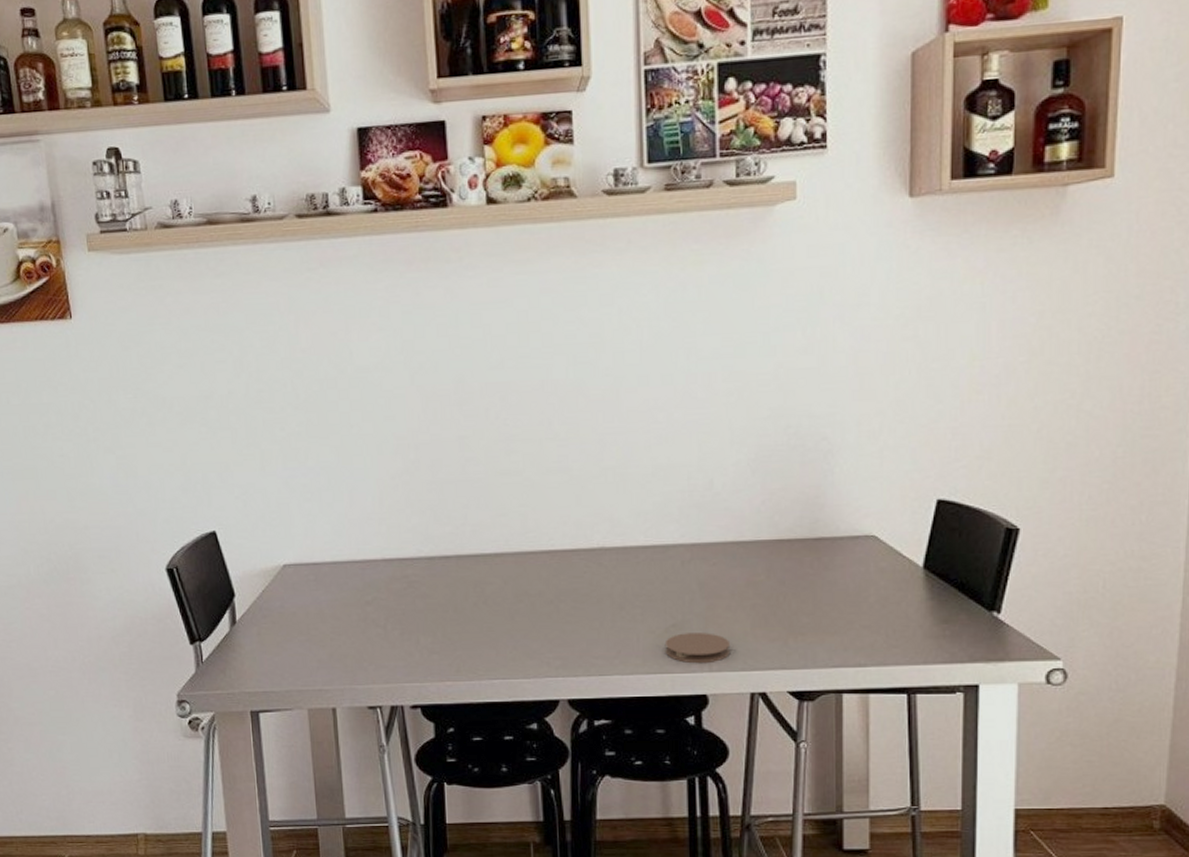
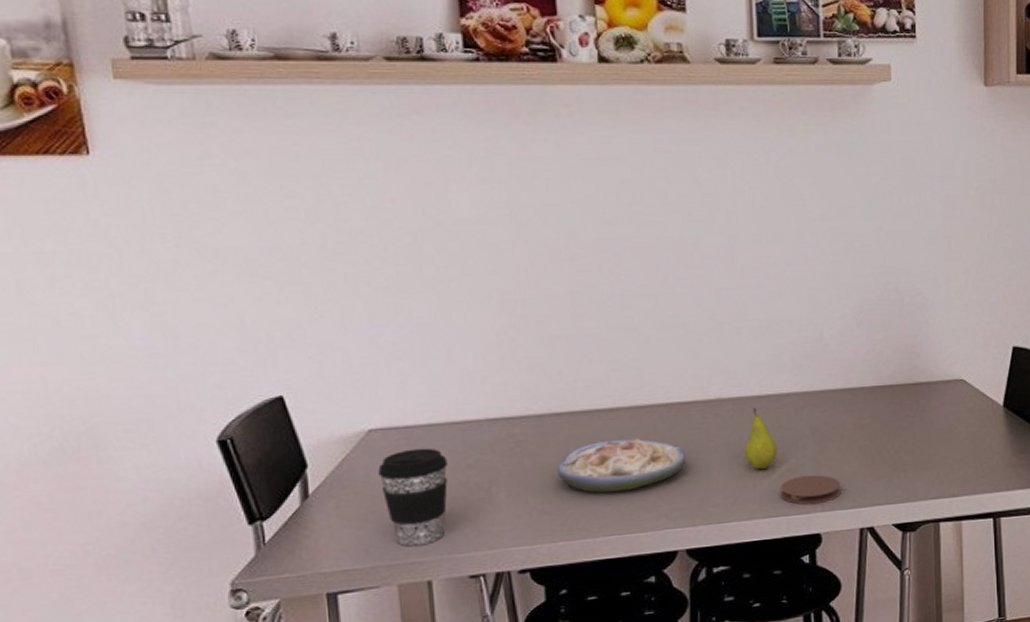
coffee cup: none [291,584,350,675] -> present [378,448,448,547]
soup: none [446,584,569,636] -> present [558,438,687,493]
fruit: none [628,559,662,624] -> present [745,408,777,470]

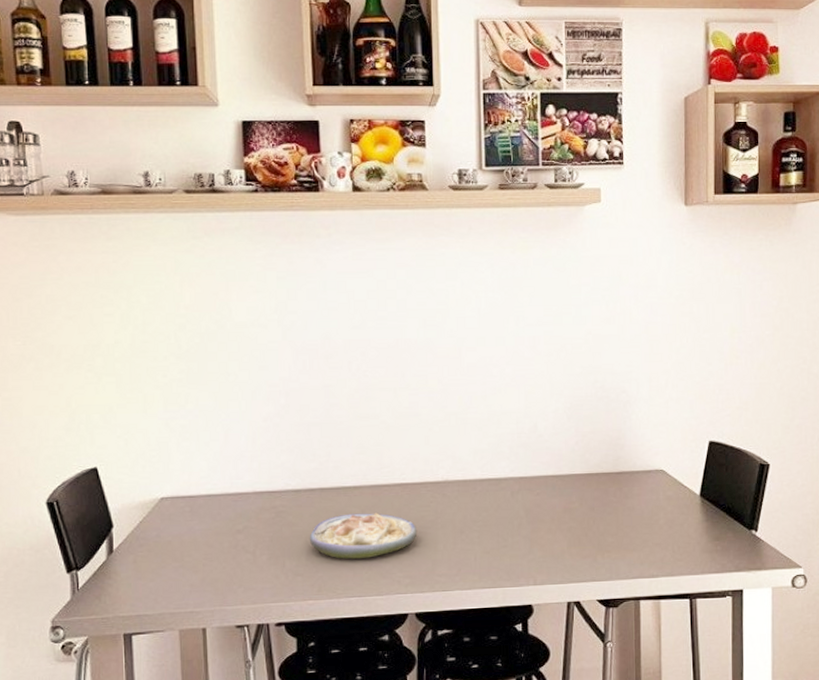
coffee cup: present [378,448,448,547] -> none [167,515,222,598]
fruit: present [745,408,777,470] -> none [467,490,495,545]
coaster: present [780,475,841,505] -> none [497,552,551,579]

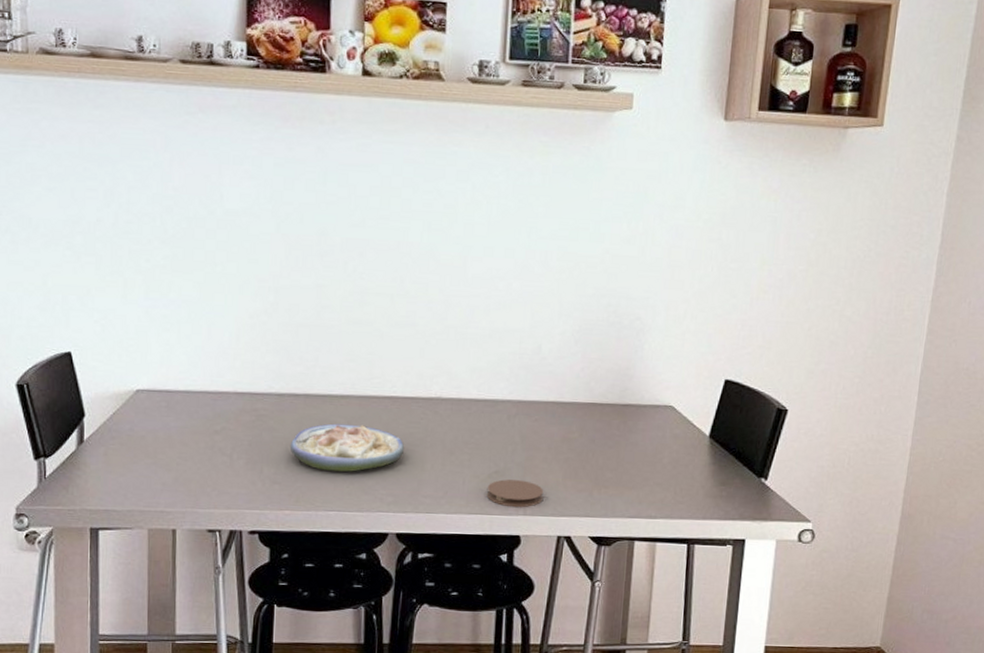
coaster: none [497,552,551,579] -> present [486,479,544,508]

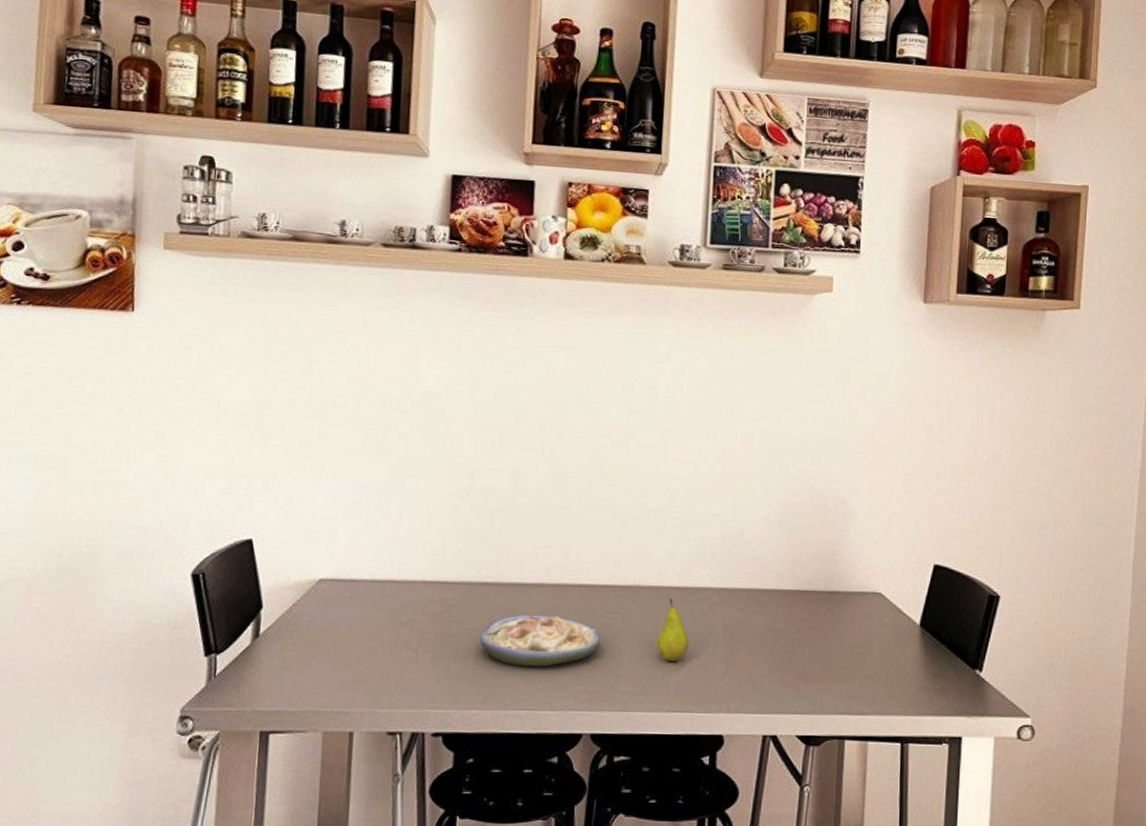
fruit: none [458,410,488,469] -> present [657,599,689,662]
coaster: present [486,479,544,508] -> none [687,673,748,705]

